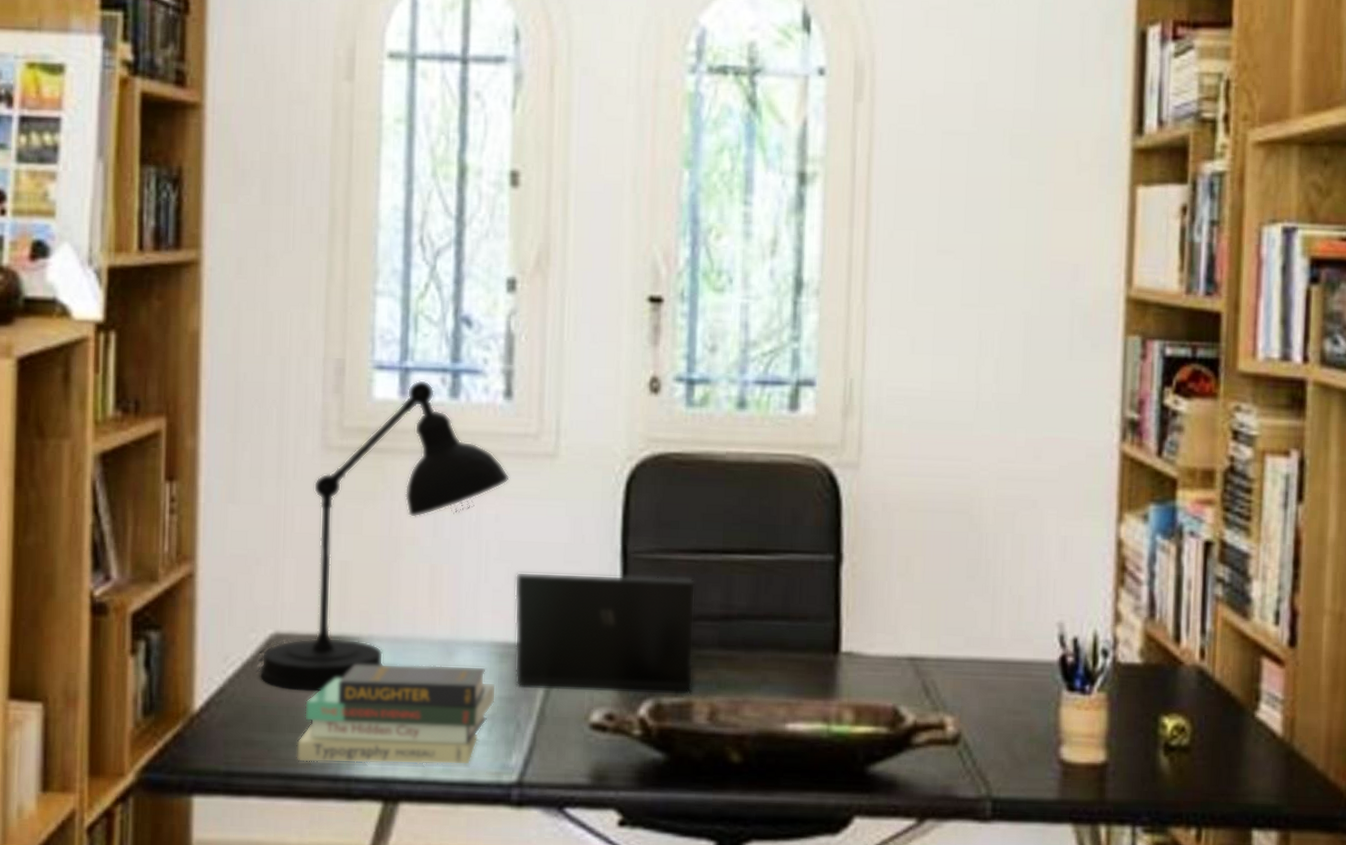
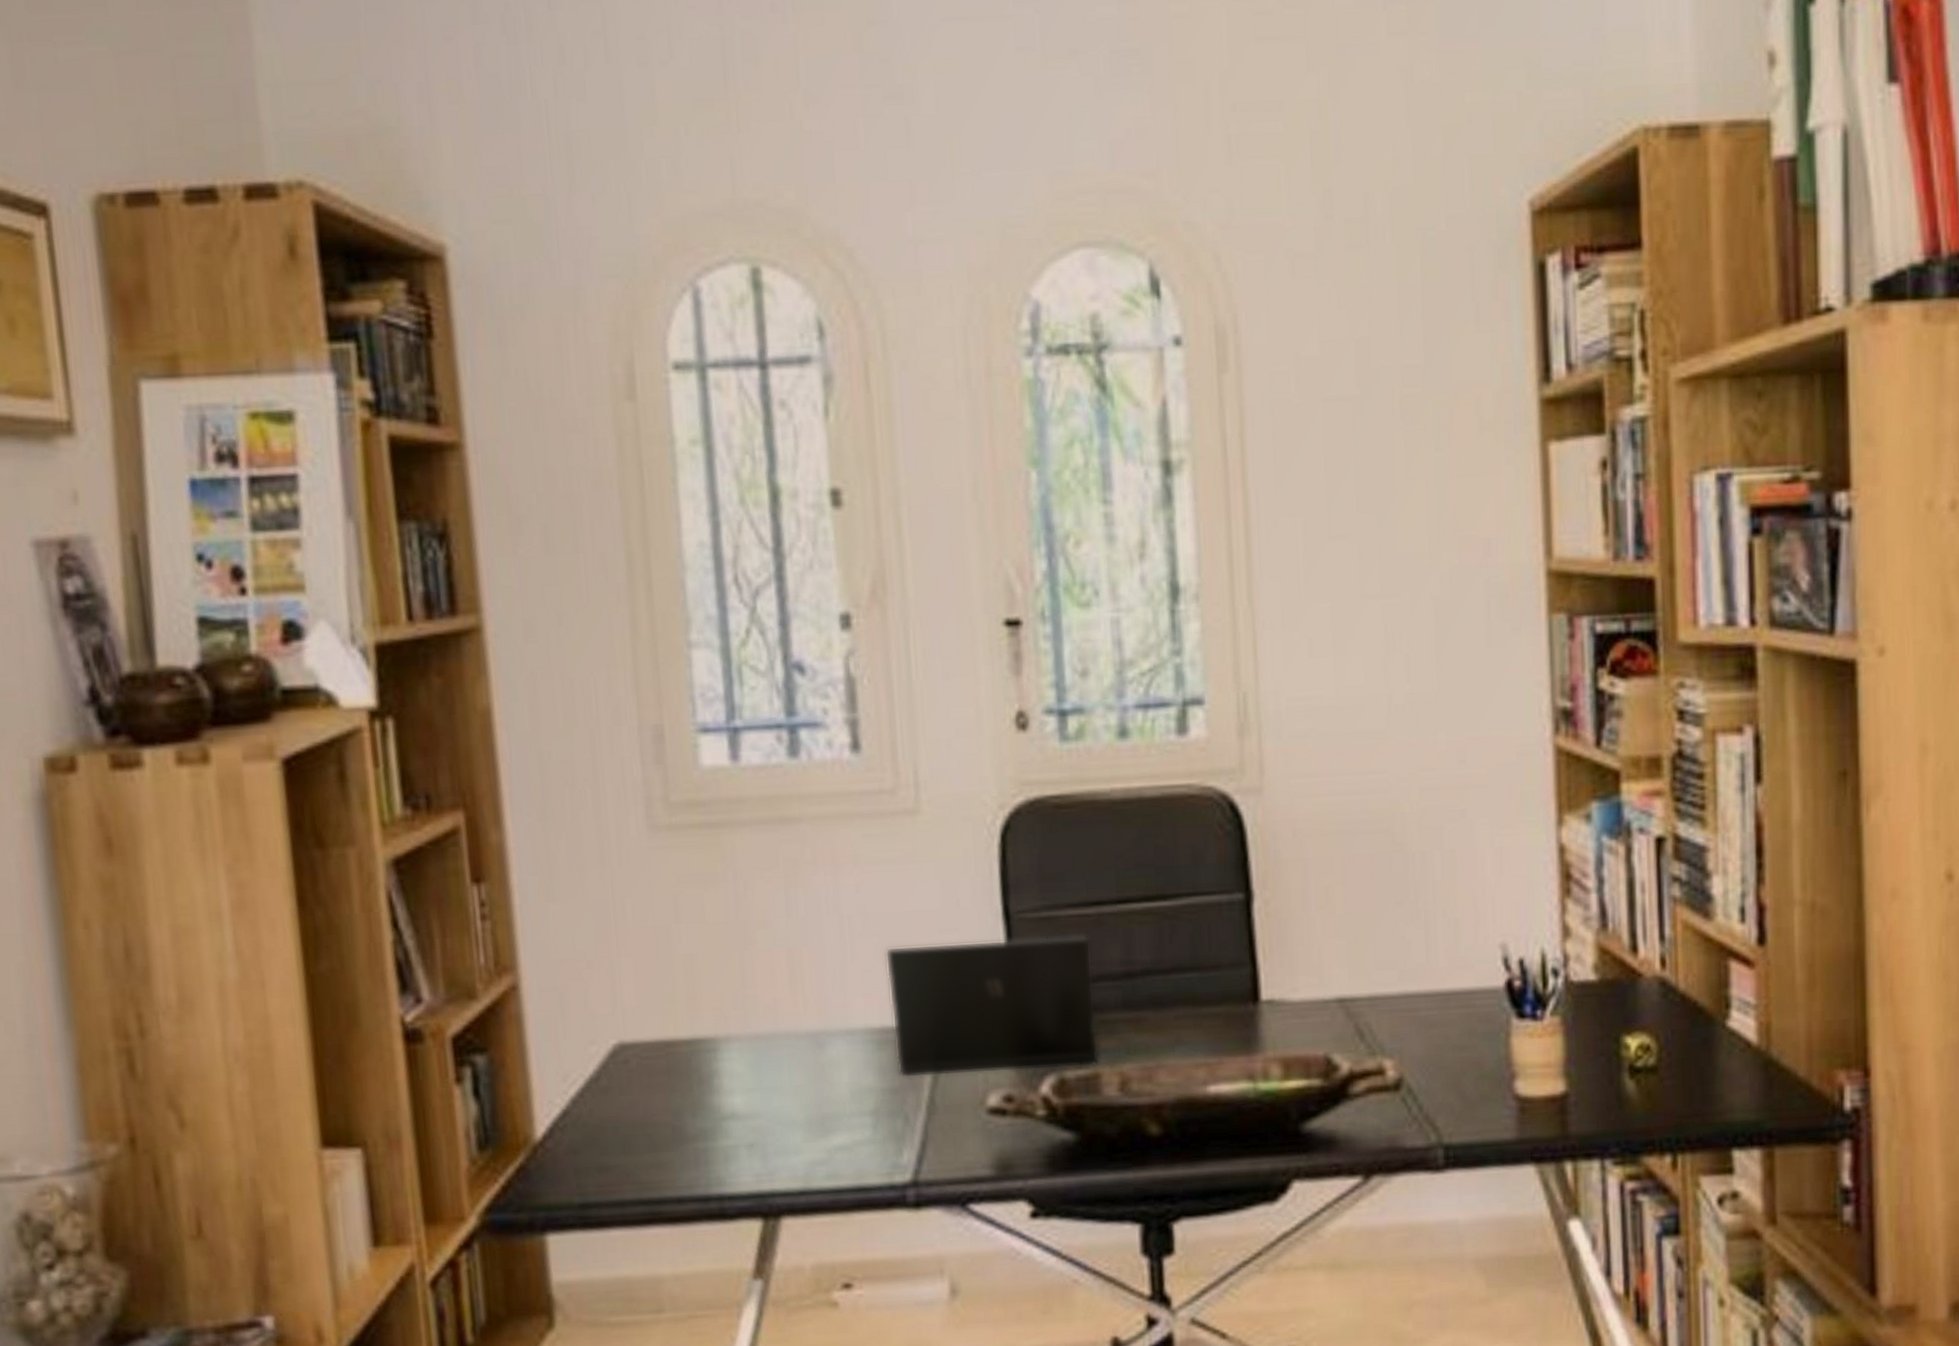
desk lamp: present [259,380,510,691] -> none [605,740,867,1105]
books: present [296,664,497,766] -> none [657,1057,878,1183]

